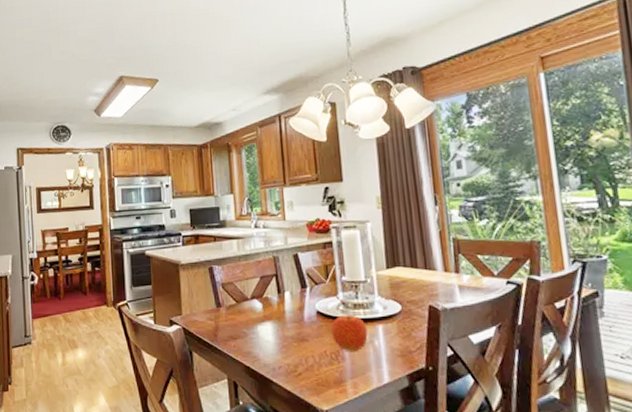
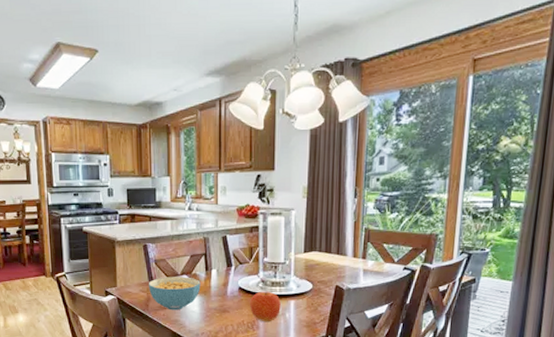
cereal bowl: none [216,301,274,341] -> present [149,277,201,310]

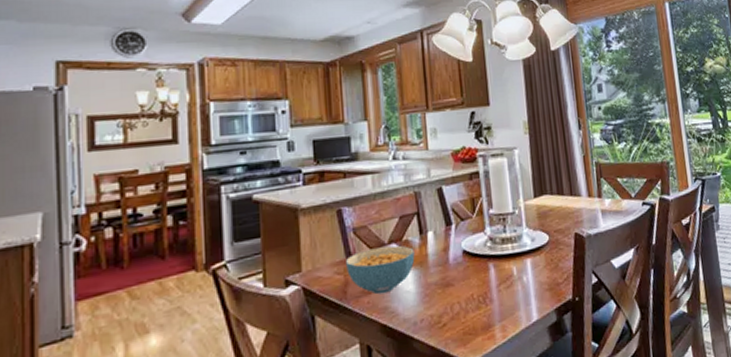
fruit: present [249,291,281,322] -> none [477,250,516,292]

